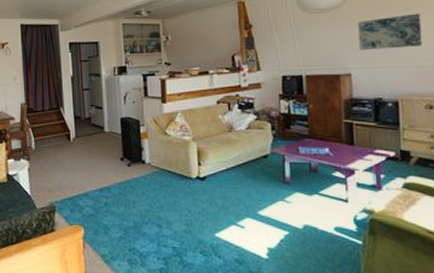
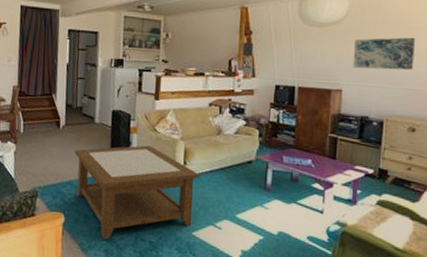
coffee table: none [87,149,216,249] -> present [74,145,200,239]

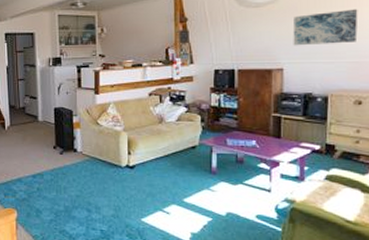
coffee table: present [74,145,200,239] -> none [21,139,145,231]

